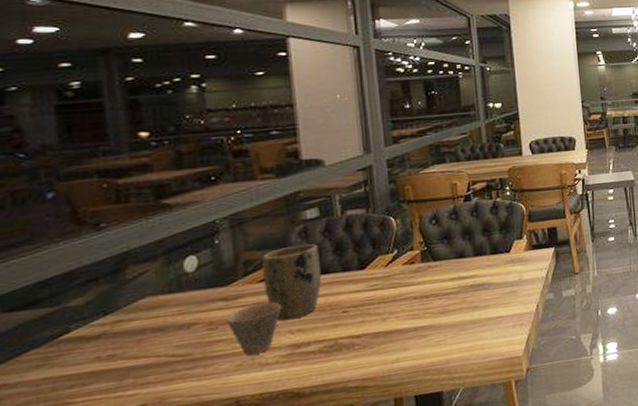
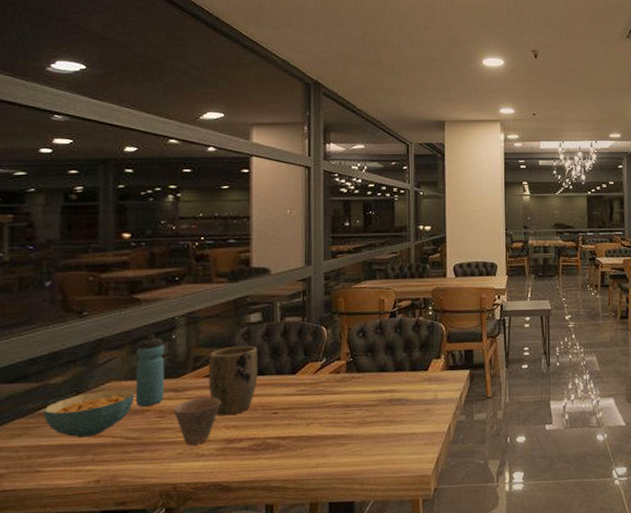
cereal bowl: none [64,303,177,362] -> present [43,389,135,438]
water bottle: none [173,241,213,321] -> present [135,334,165,407]

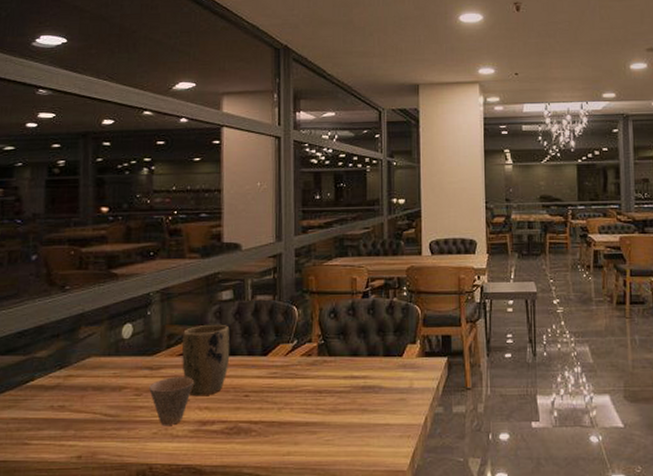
cereal bowl: present [43,389,135,438] -> none [30,366,113,413]
water bottle: present [135,334,165,407] -> none [113,310,141,384]

